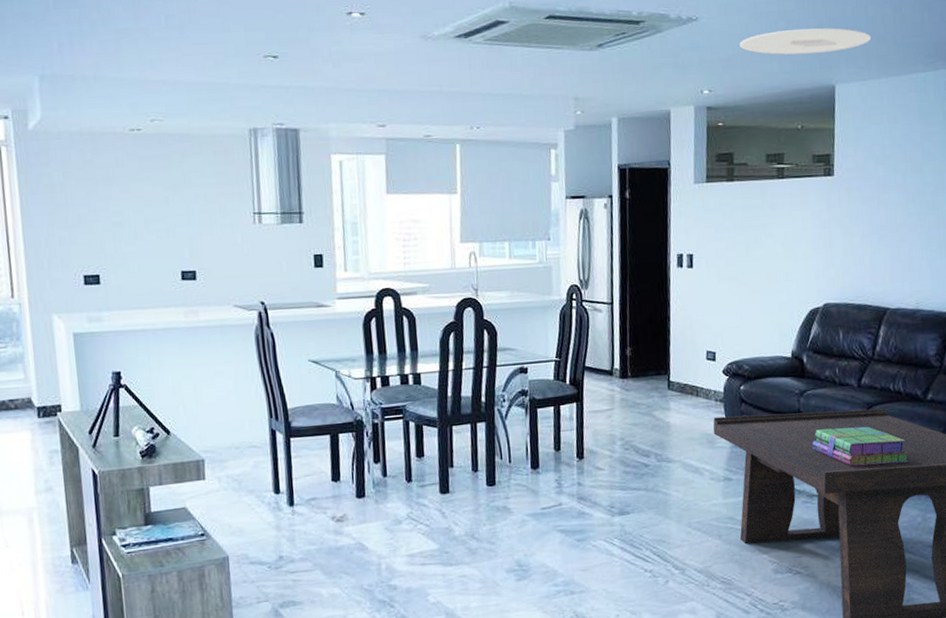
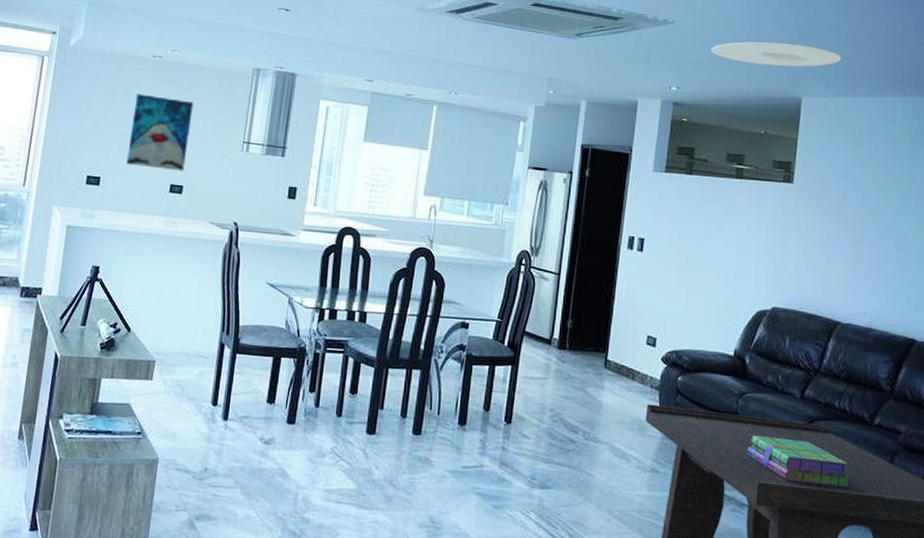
wall art: none [120,175,194,257] -> present [126,94,194,172]

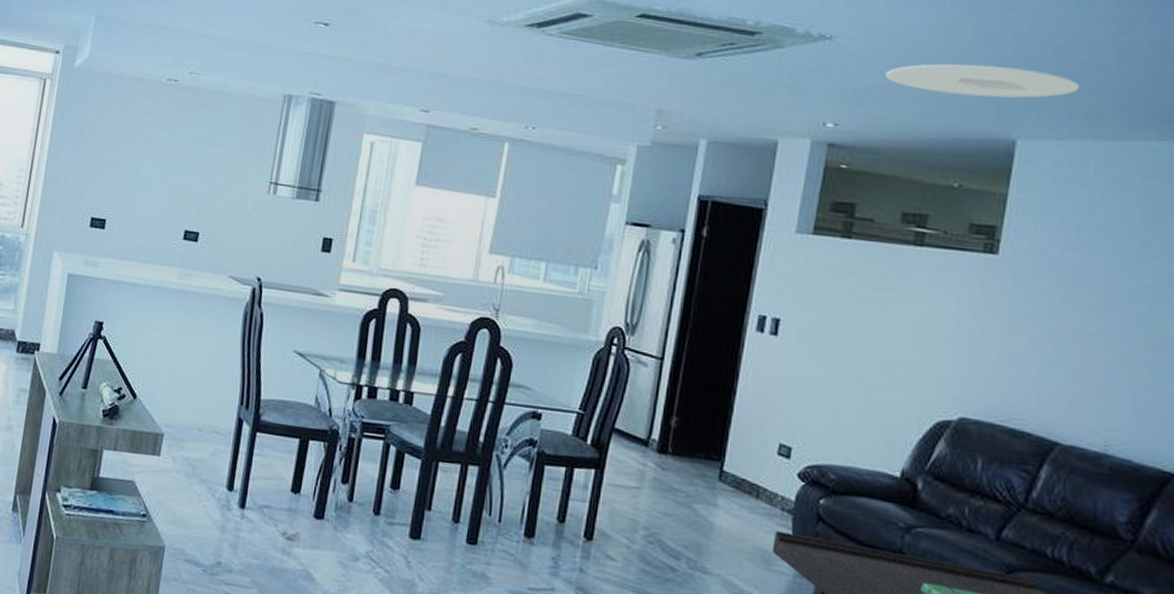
wall art: present [126,94,194,172] -> none [135,123,213,216]

